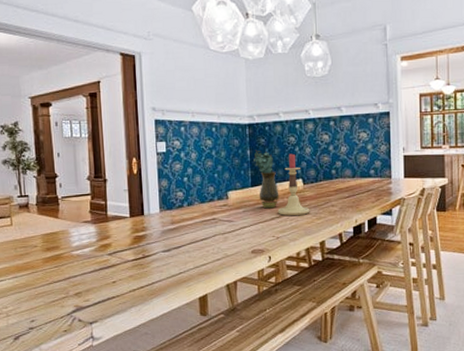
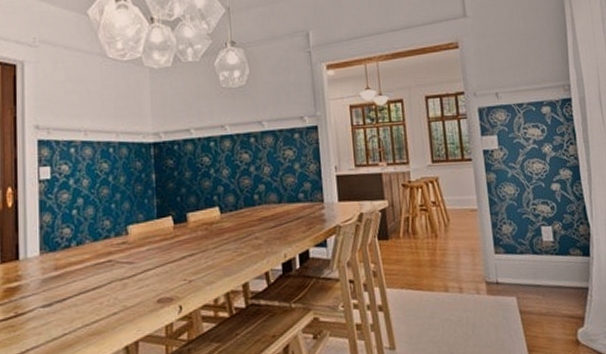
vase: present [253,150,279,209] -> none [160,173,192,245]
candlestick: present [277,153,310,216] -> none [189,176,230,254]

